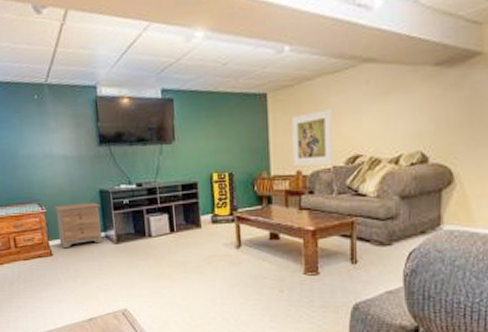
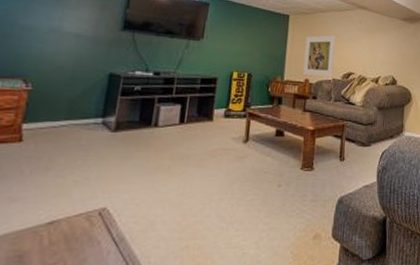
nightstand: present [55,202,103,249] -> none [37,84,106,134]

